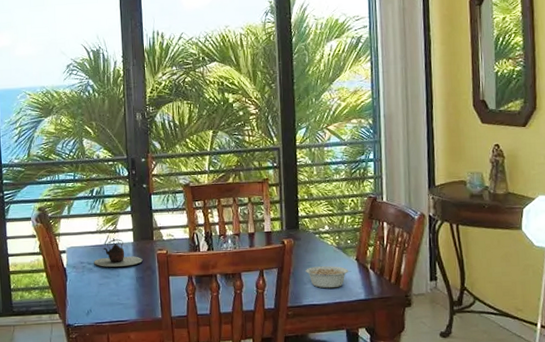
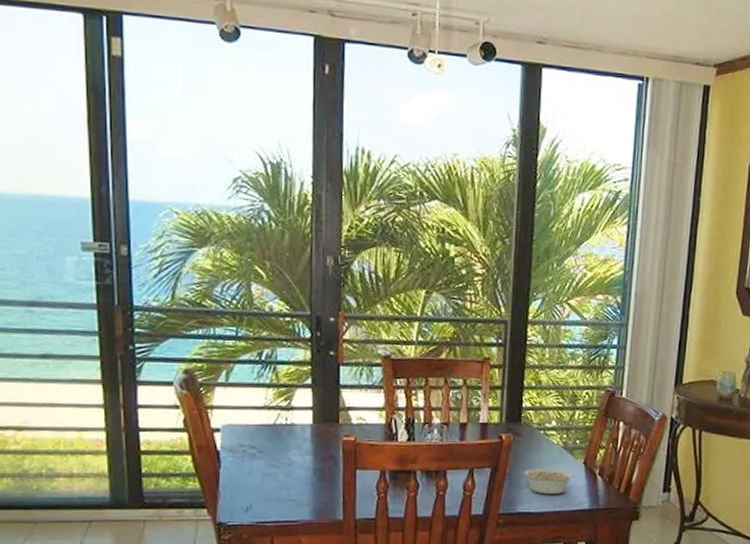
teapot: present [94,239,143,267] -> none [258,418,323,454]

